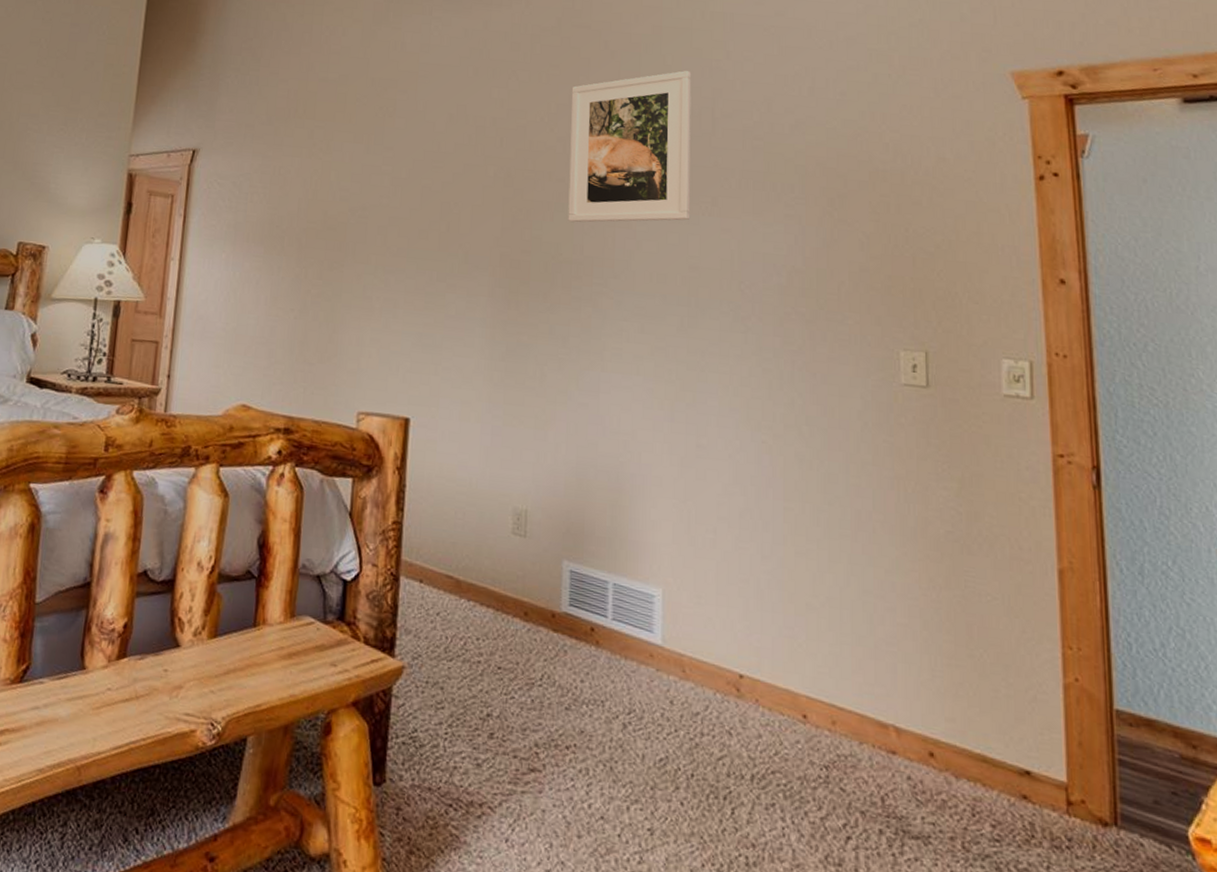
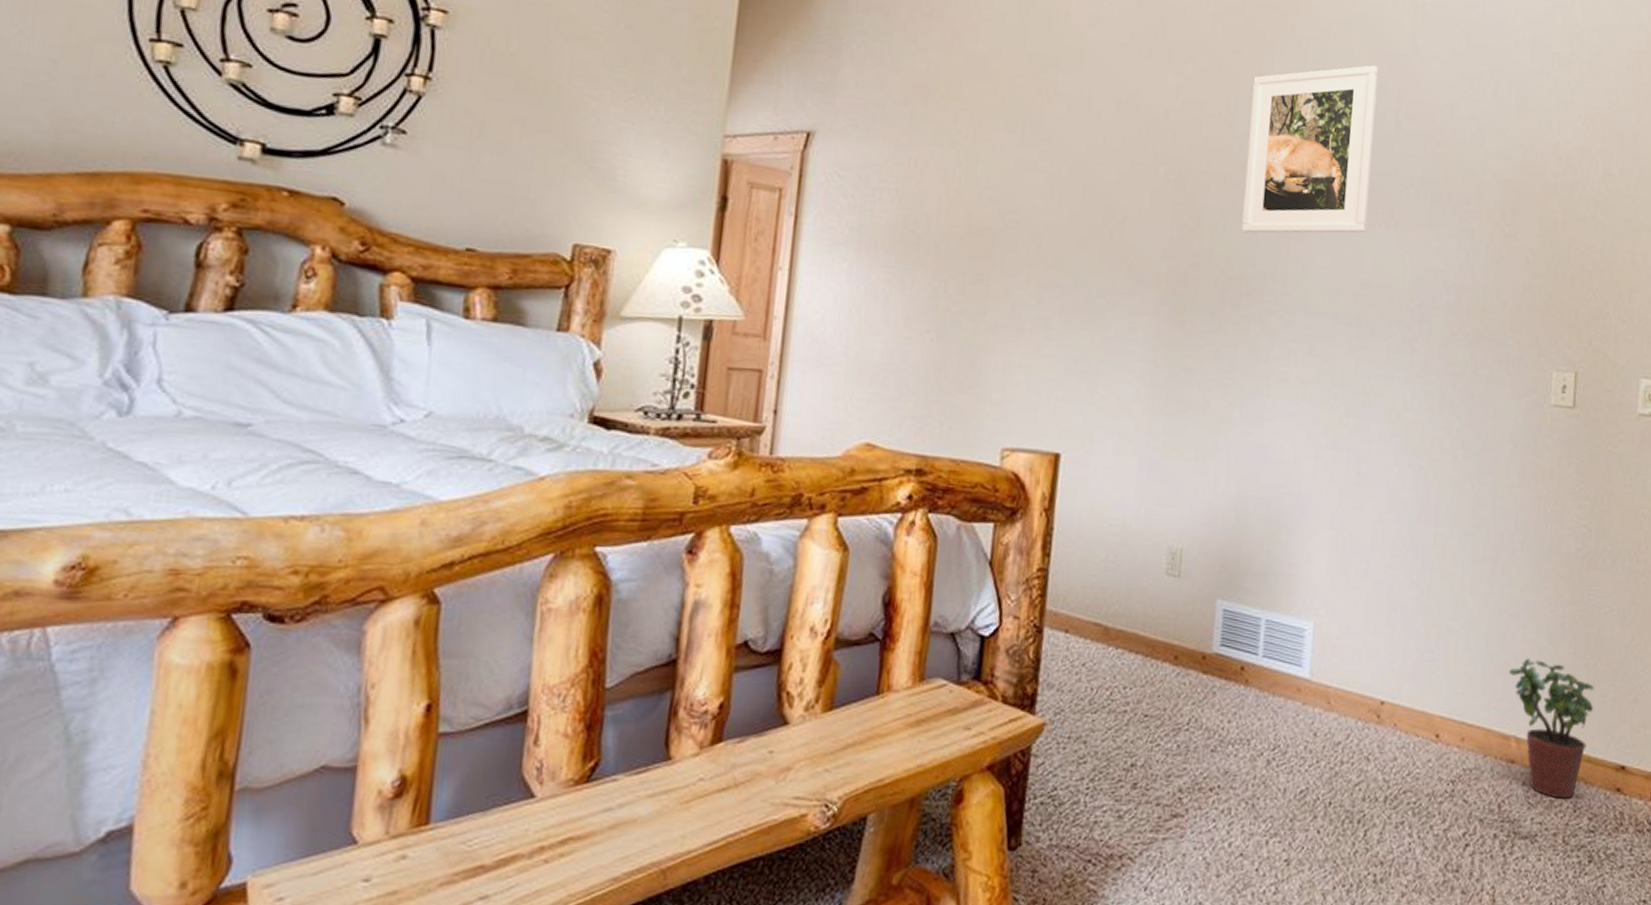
potted plant: none [880,643,985,801] -> present [1509,658,1594,799]

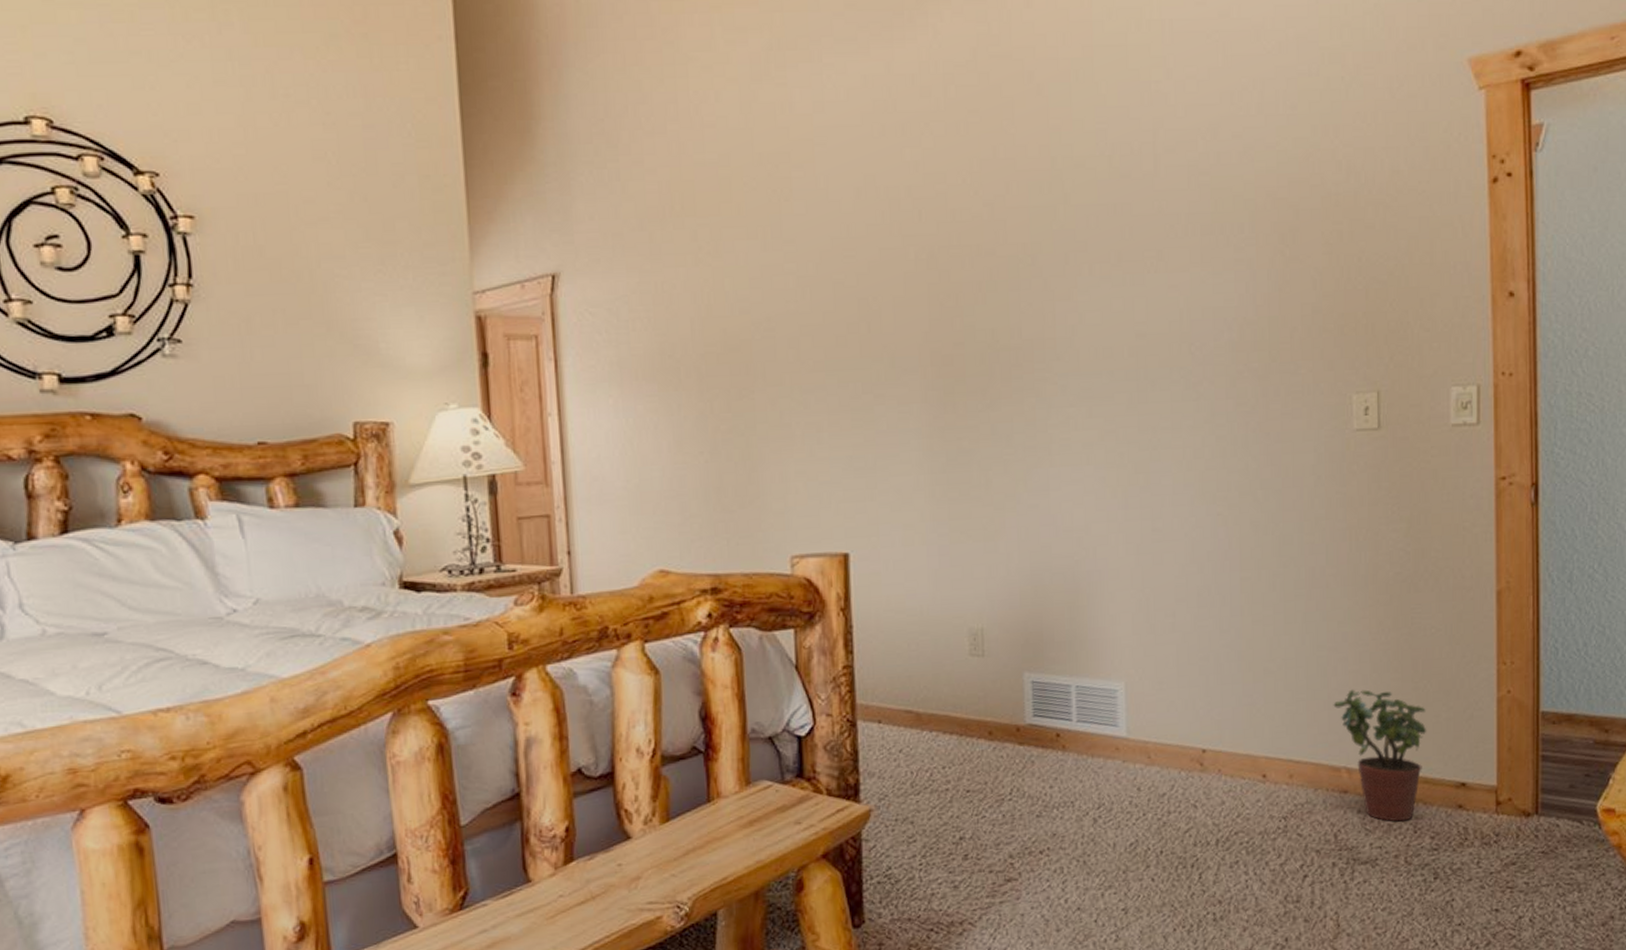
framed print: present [1241,65,1379,233] -> none [995,99,1134,302]

